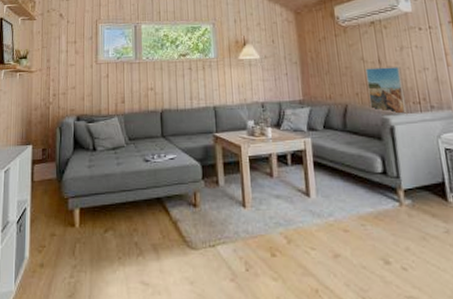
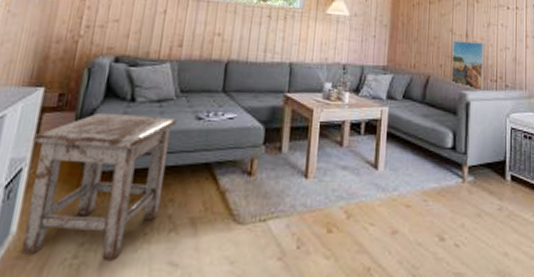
stool: none [30,161,130,279] -> present [21,112,178,259]

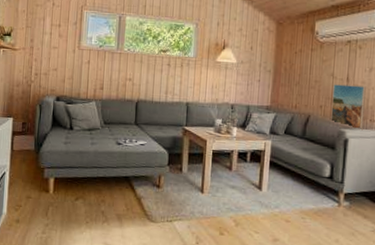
stool: present [21,112,178,259] -> none [10,136,103,237]

